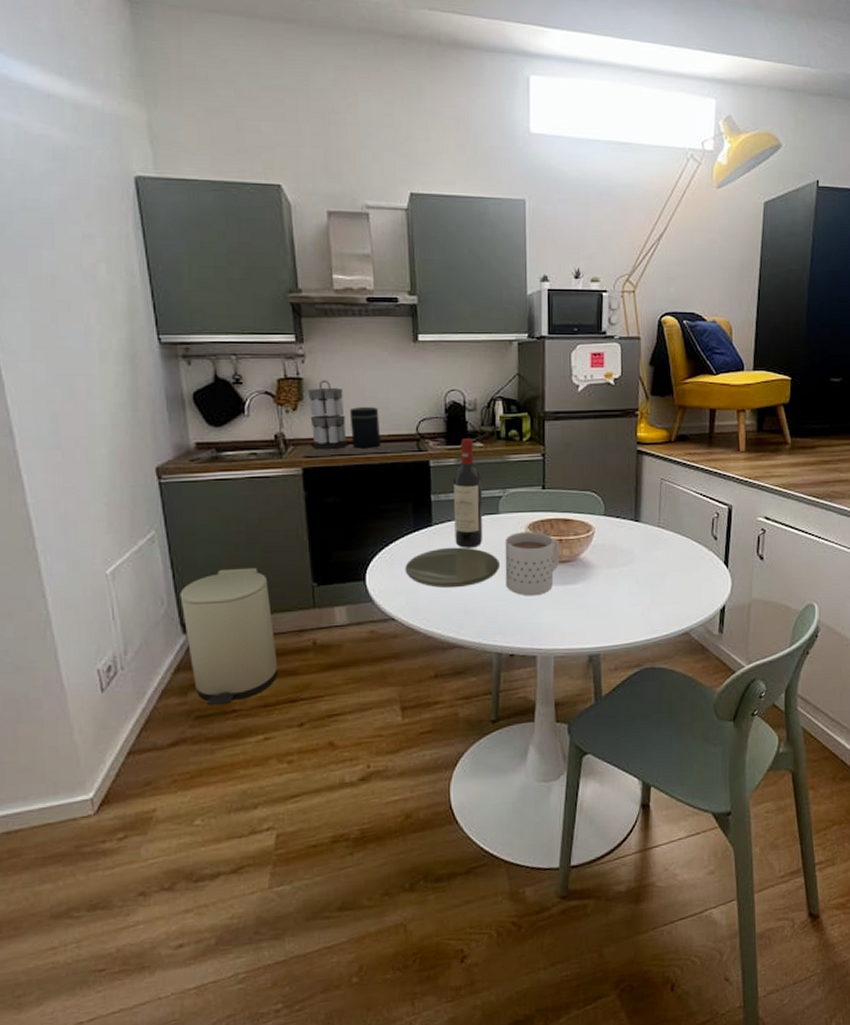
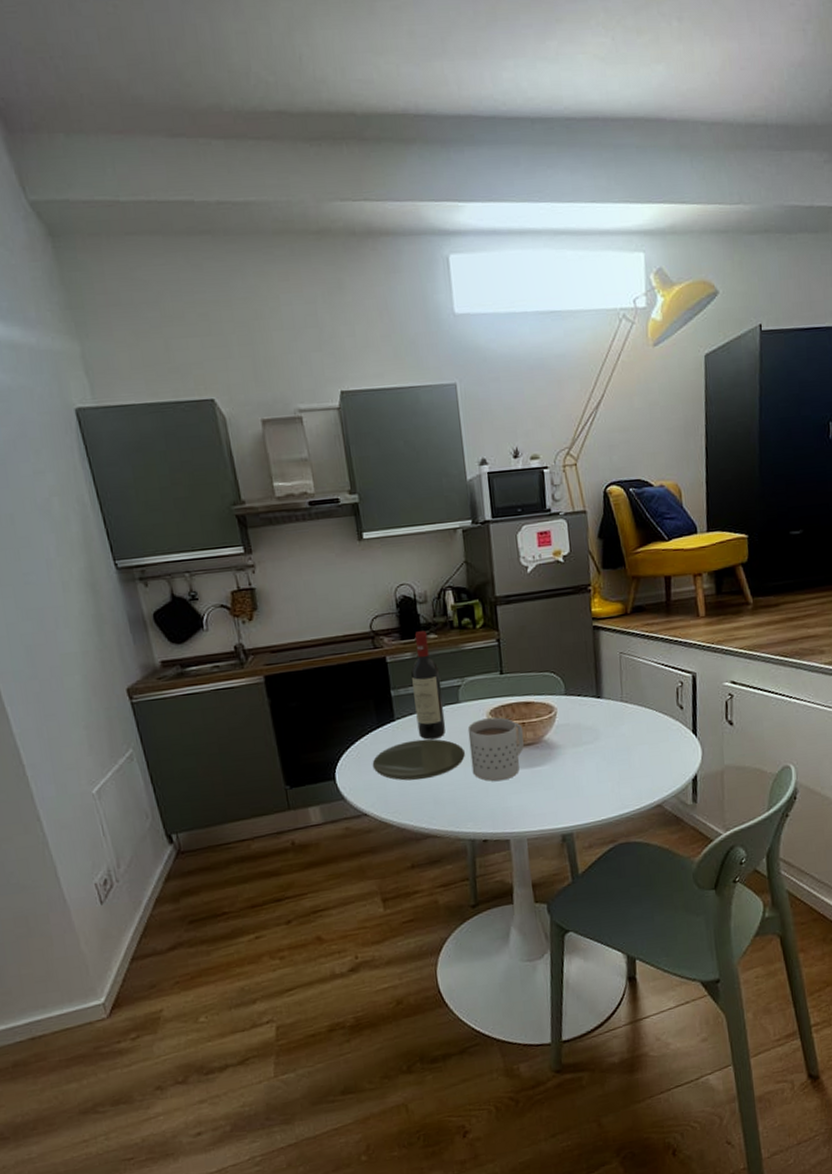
pedal bin: present [180,567,278,706] -> none [162,776,262,911]
spice rack: present [308,379,349,450] -> none [261,587,306,657]
cylinder: present [349,407,380,448] -> none [303,609,336,652]

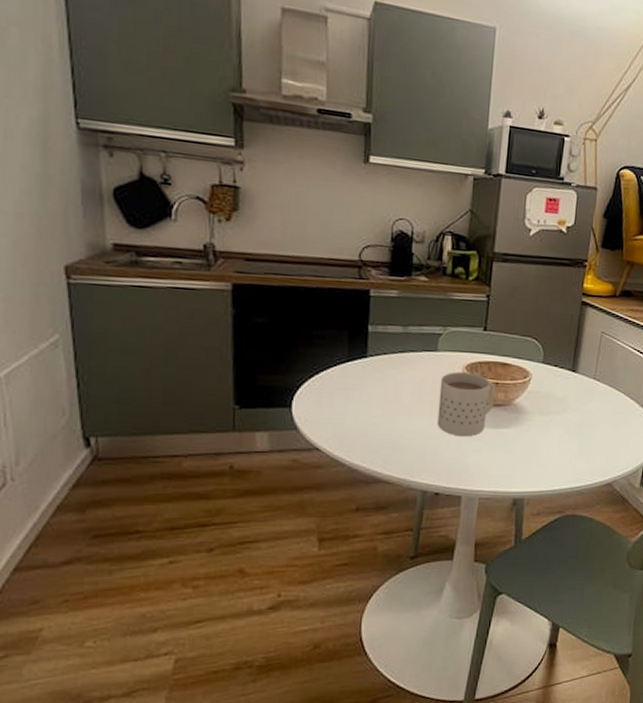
plate: present [372,738,465,781] -> none [334,380,433,423]
wine bottle: present [411,631,446,740] -> none [389,270,424,384]

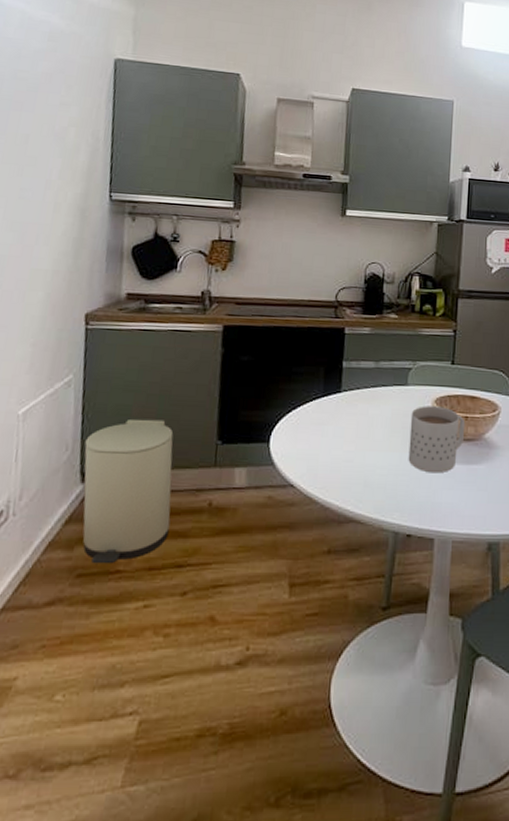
pedal bin: none [84,382,190,525] -> present [82,418,174,564]

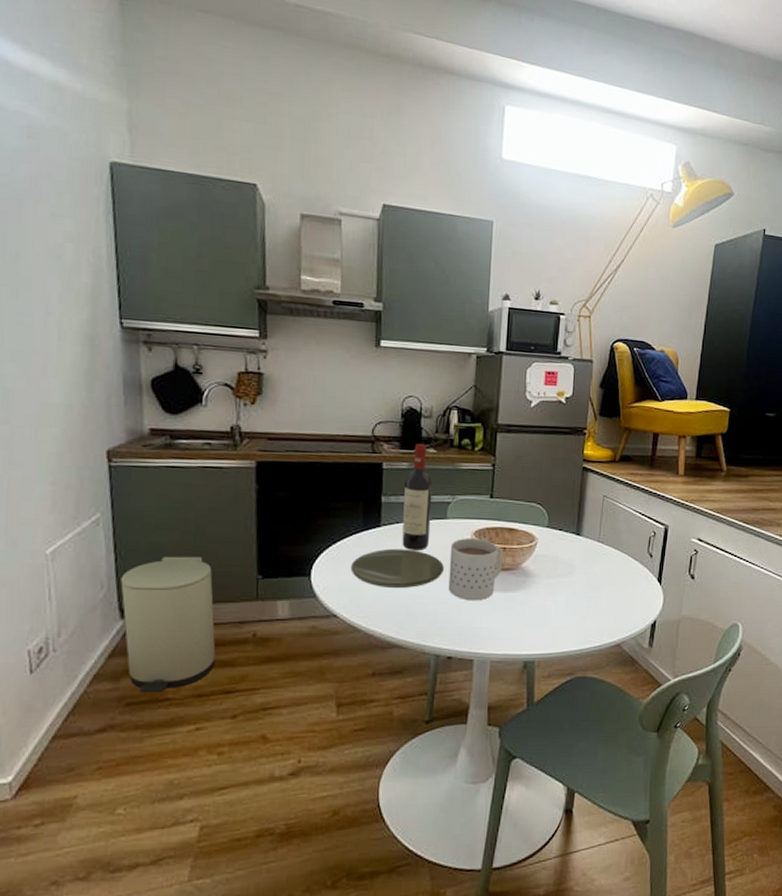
plate: none [309,415,404,458] -> present [350,548,444,589]
wine bottle: none [362,309,394,418] -> present [402,444,433,551]

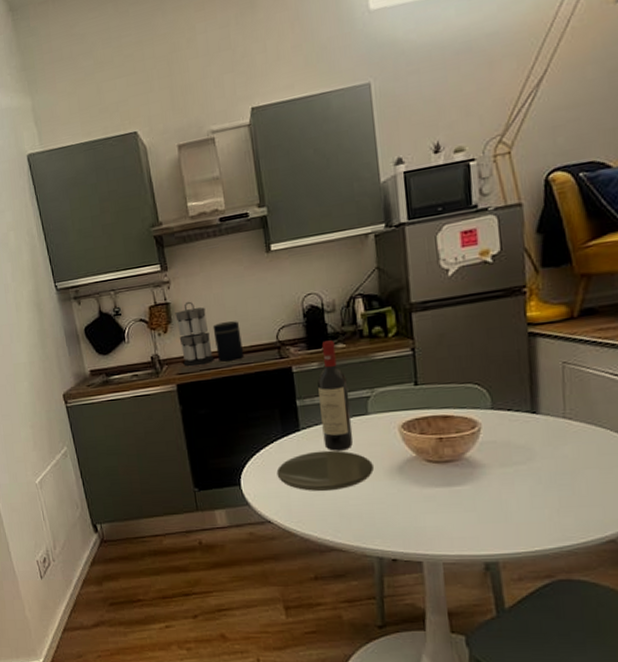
pedal bin: present [120,556,216,693] -> none [89,475,172,595]
spice rack: none [267,376,304,446] -> present [175,301,215,367]
cylinder: none [307,406,337,447] -> present [213,321,243,362]
mug: present [448,538,504,601] -> none [377,431,441,499]

